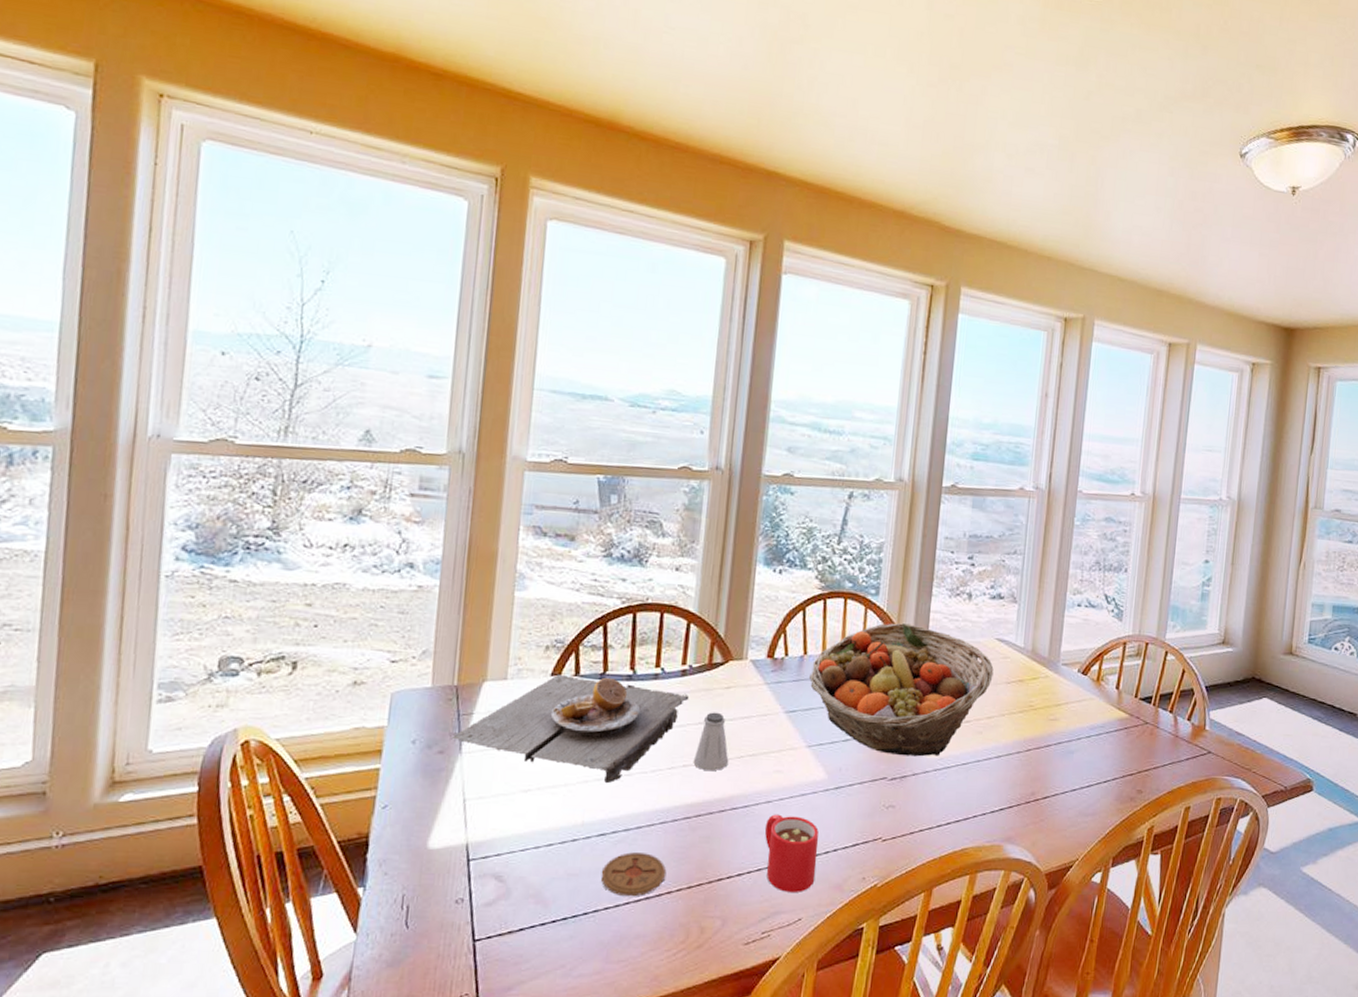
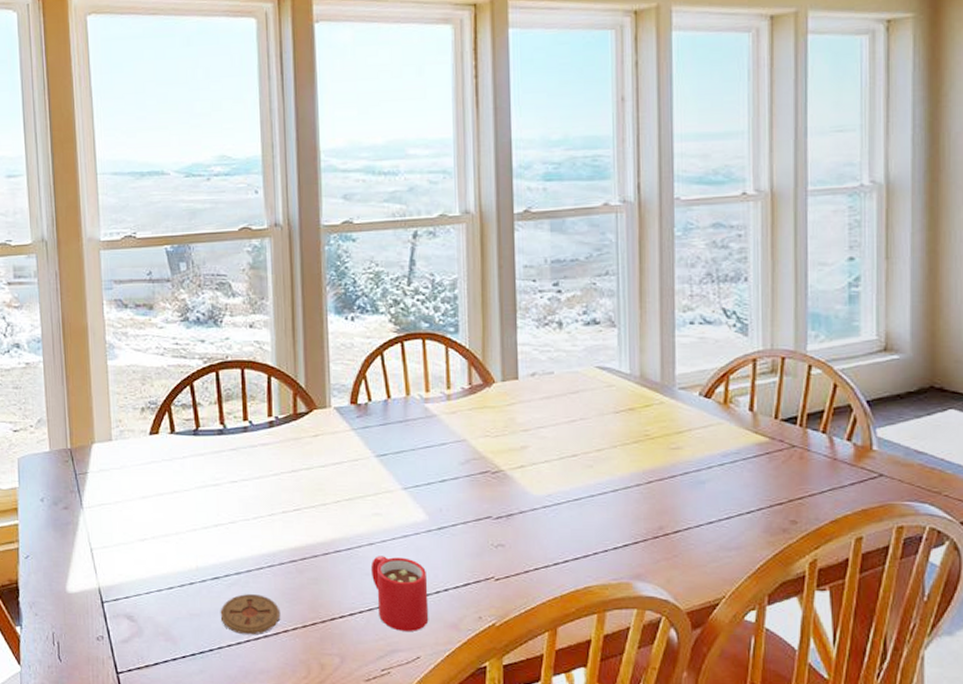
plate: present [451,674,689,784] -> none [72,433,280,531]
saltshaker: present [693,712,729,772] -> none [292,460,326,517]
fruit basket: present [809,623,994,757] -> none [396,359,598,494]

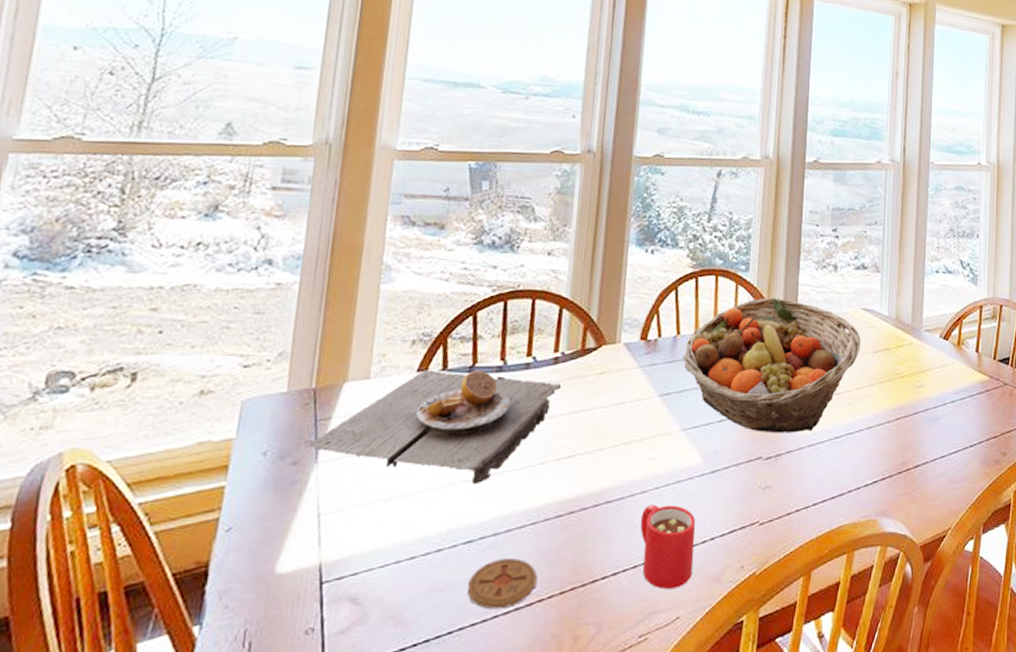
plate: none [72,433,280,531] -> present [306,370,562,485]
fruit basket: none [396,359,598,494] -> present [683,298,861,434]

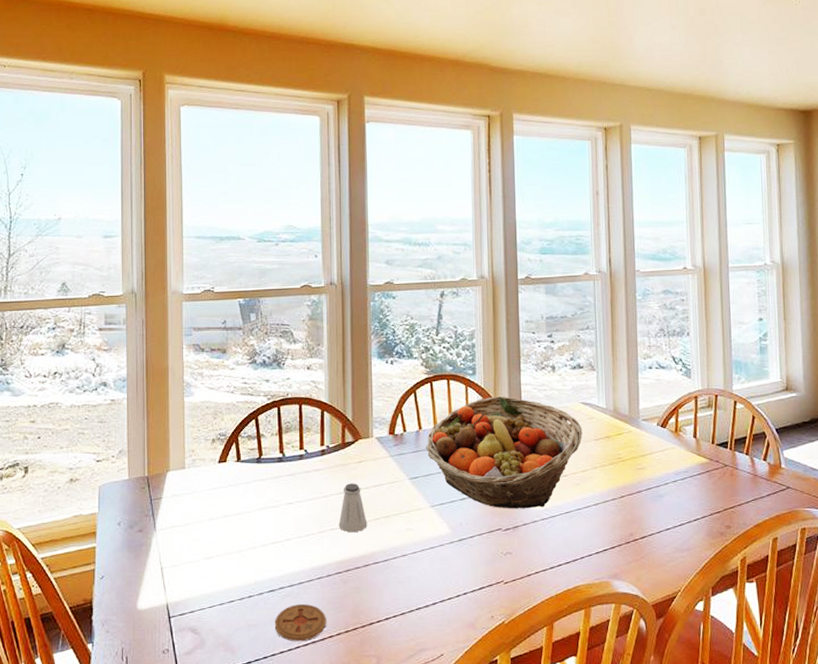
plate: present [306,370,562,485] -> none [147,461,330,548]
saltshaker: none [566,400,603,464] -> present [338,483,367,533]
mug: present [640,504,696,589] -> none [403,565,451,632]

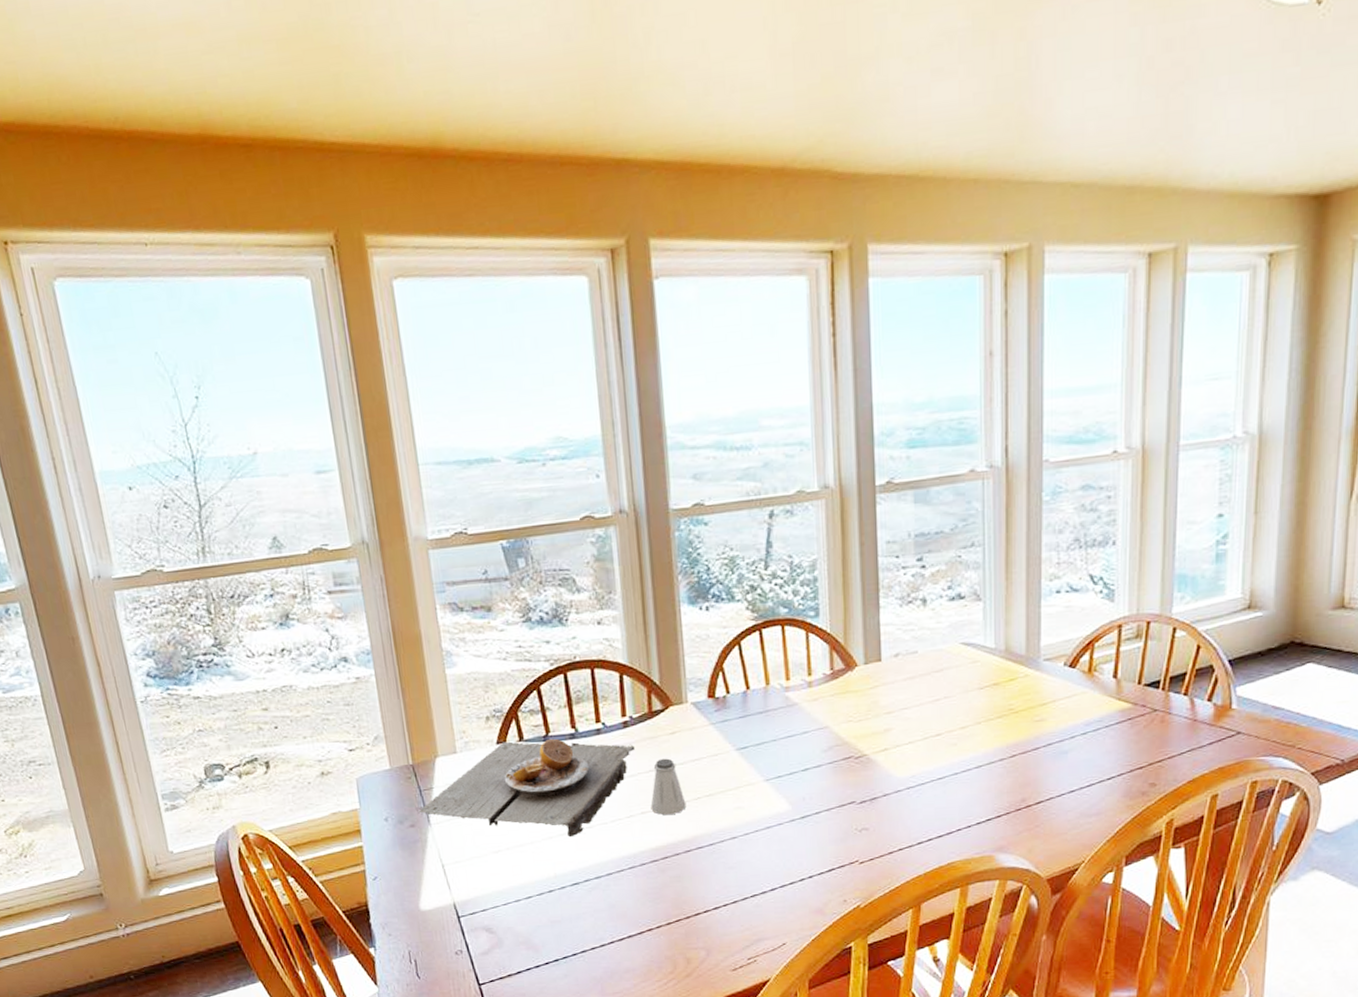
plate: none [147,461,330,548] -> present [418,738,636,838]
coaster: present [274,604,326,642] -> none [582,896,643,937]
fruit basket: present [426,396,583,509] -> none [756,641,962,778]

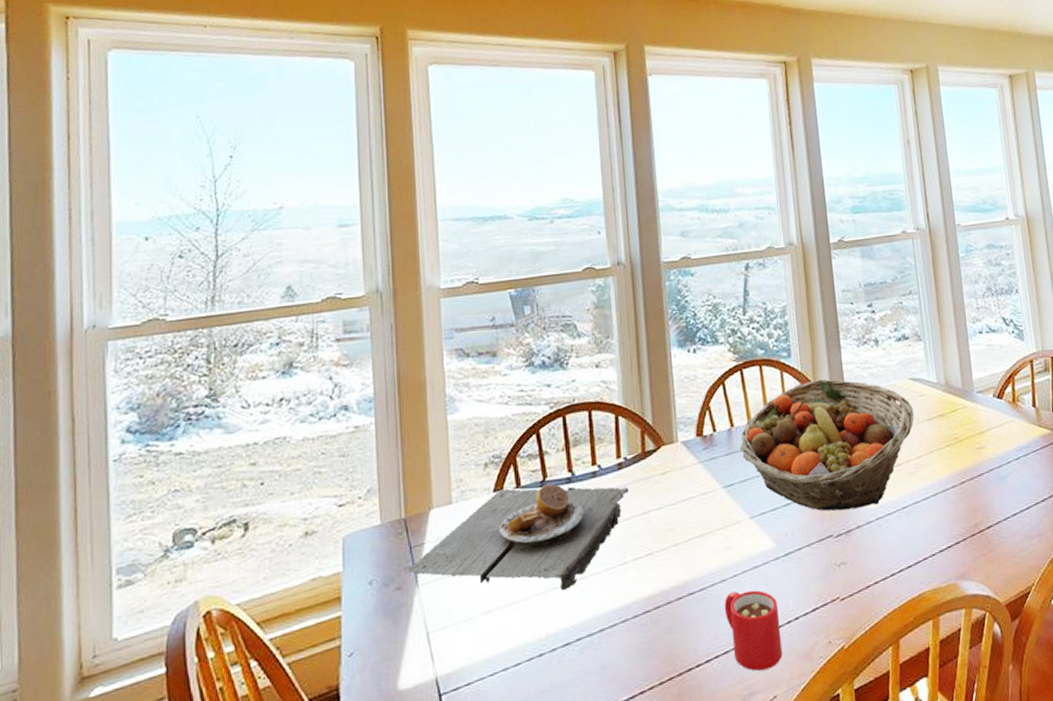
saltshaker: present [650,758,687,815] -> none [643,499,678,560]
mug: none [734,848,794,920] -> present [724,590,783,671]
fruit basket: none [756,641,962,778] -> present [740,379,914,511]

